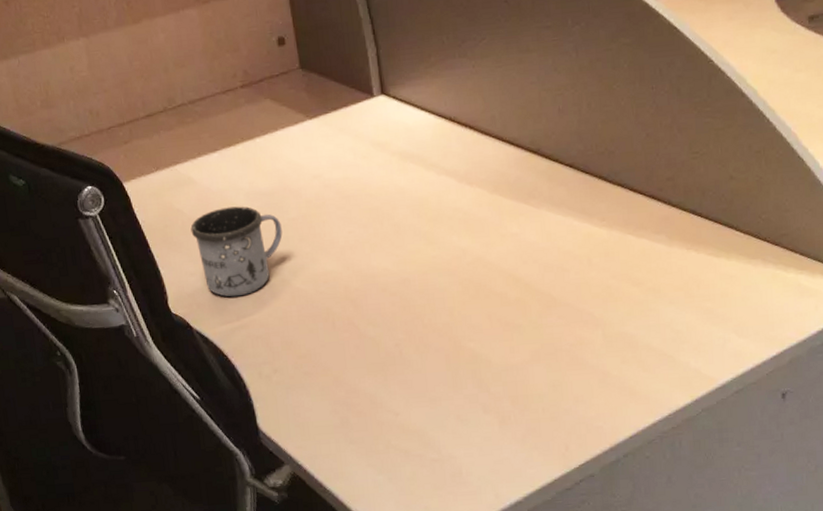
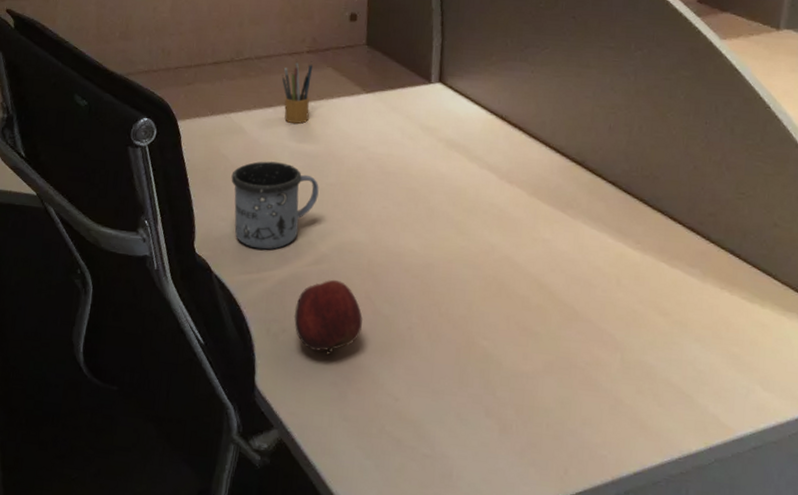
pencil box: none [220,96,257,165] -> present [281,59,313,124]
apple: none [282,312,351,387] -> present [293,279,364,356]

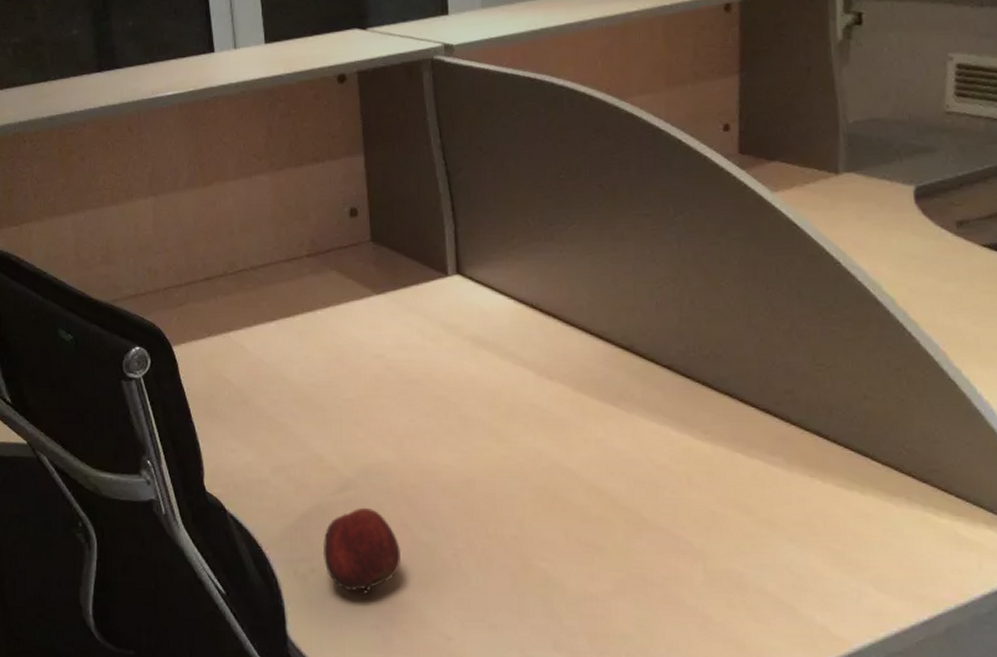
mug: present [231,161,319,250] -> none [237,381,336,481]
pencil box: present [281,59,313,124] -> none [281,265,316,337]

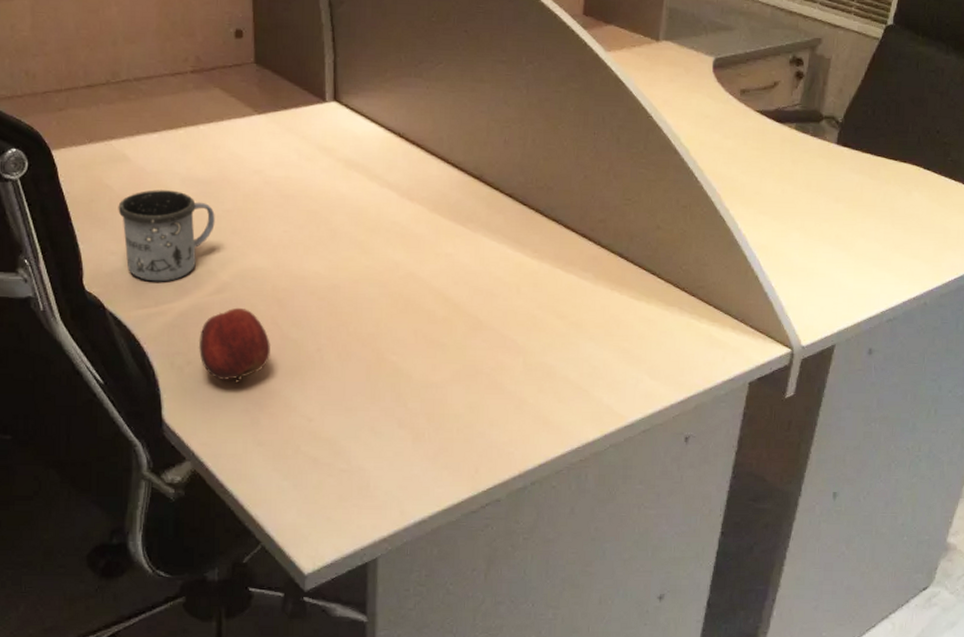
mug: none [237,381,336,481] -> present [118,190,215,282]

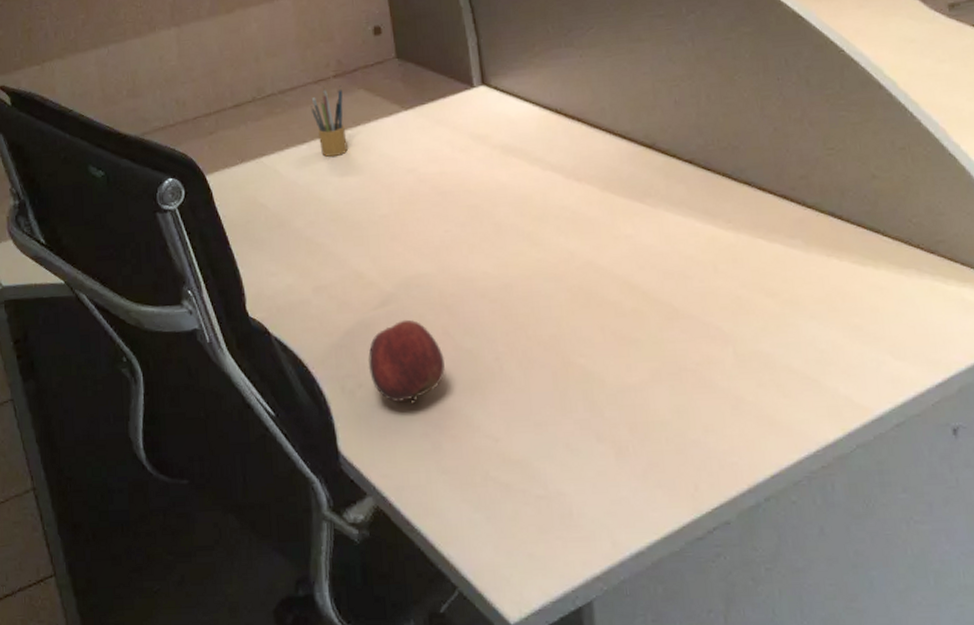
mug: present [118,190,215,282] -> none [274,201,373,301]
pencil box: none [165,80,198,150] -> present [310,86,348,158]

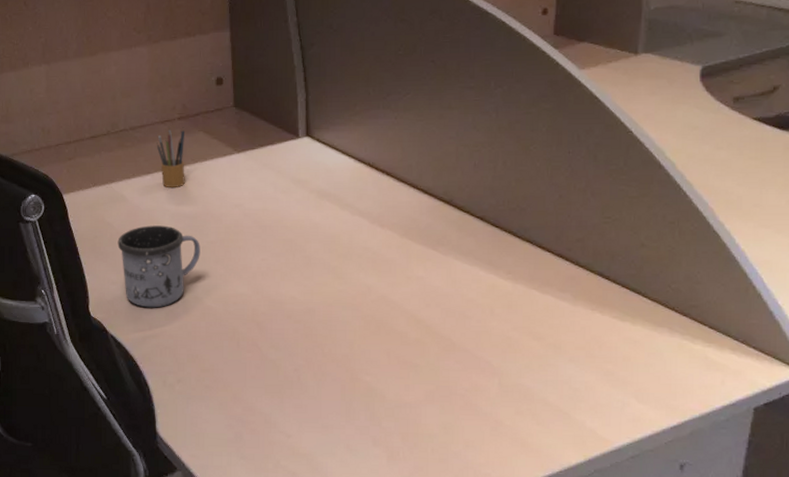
mug: none [274,201,373,301] -> present [117,225,200,308]
apple: present [368,319,445,405] -> none [187,330,252,401]

